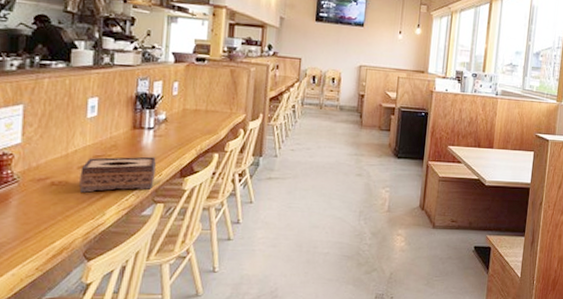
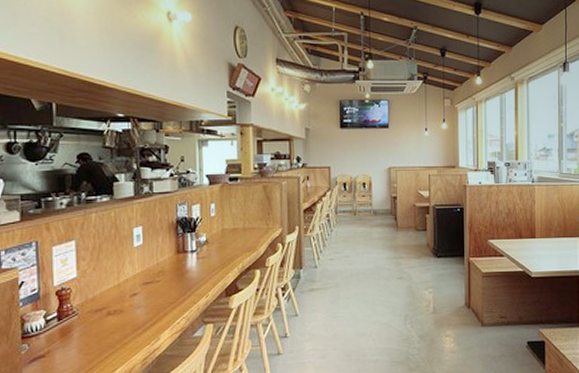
tissue box: present [79,156,156,193] -> none [133,279,202,320]

